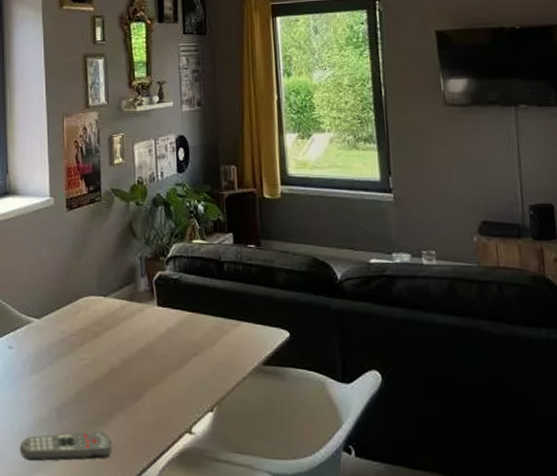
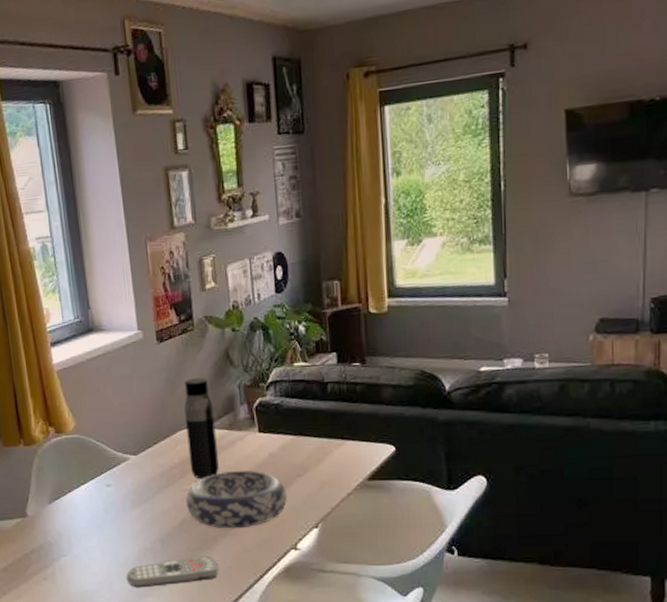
decorative bowl: none [84,343,184,405] -> present [186,470,288,529]
water bottle: none [88,247,118,349] -> present [184,378,219,479]

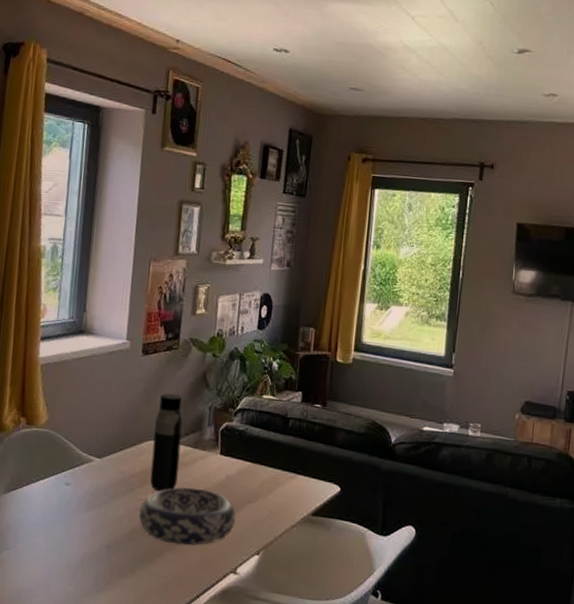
remote control: present [126,556,219,588] -> none [65,567,158,594]

